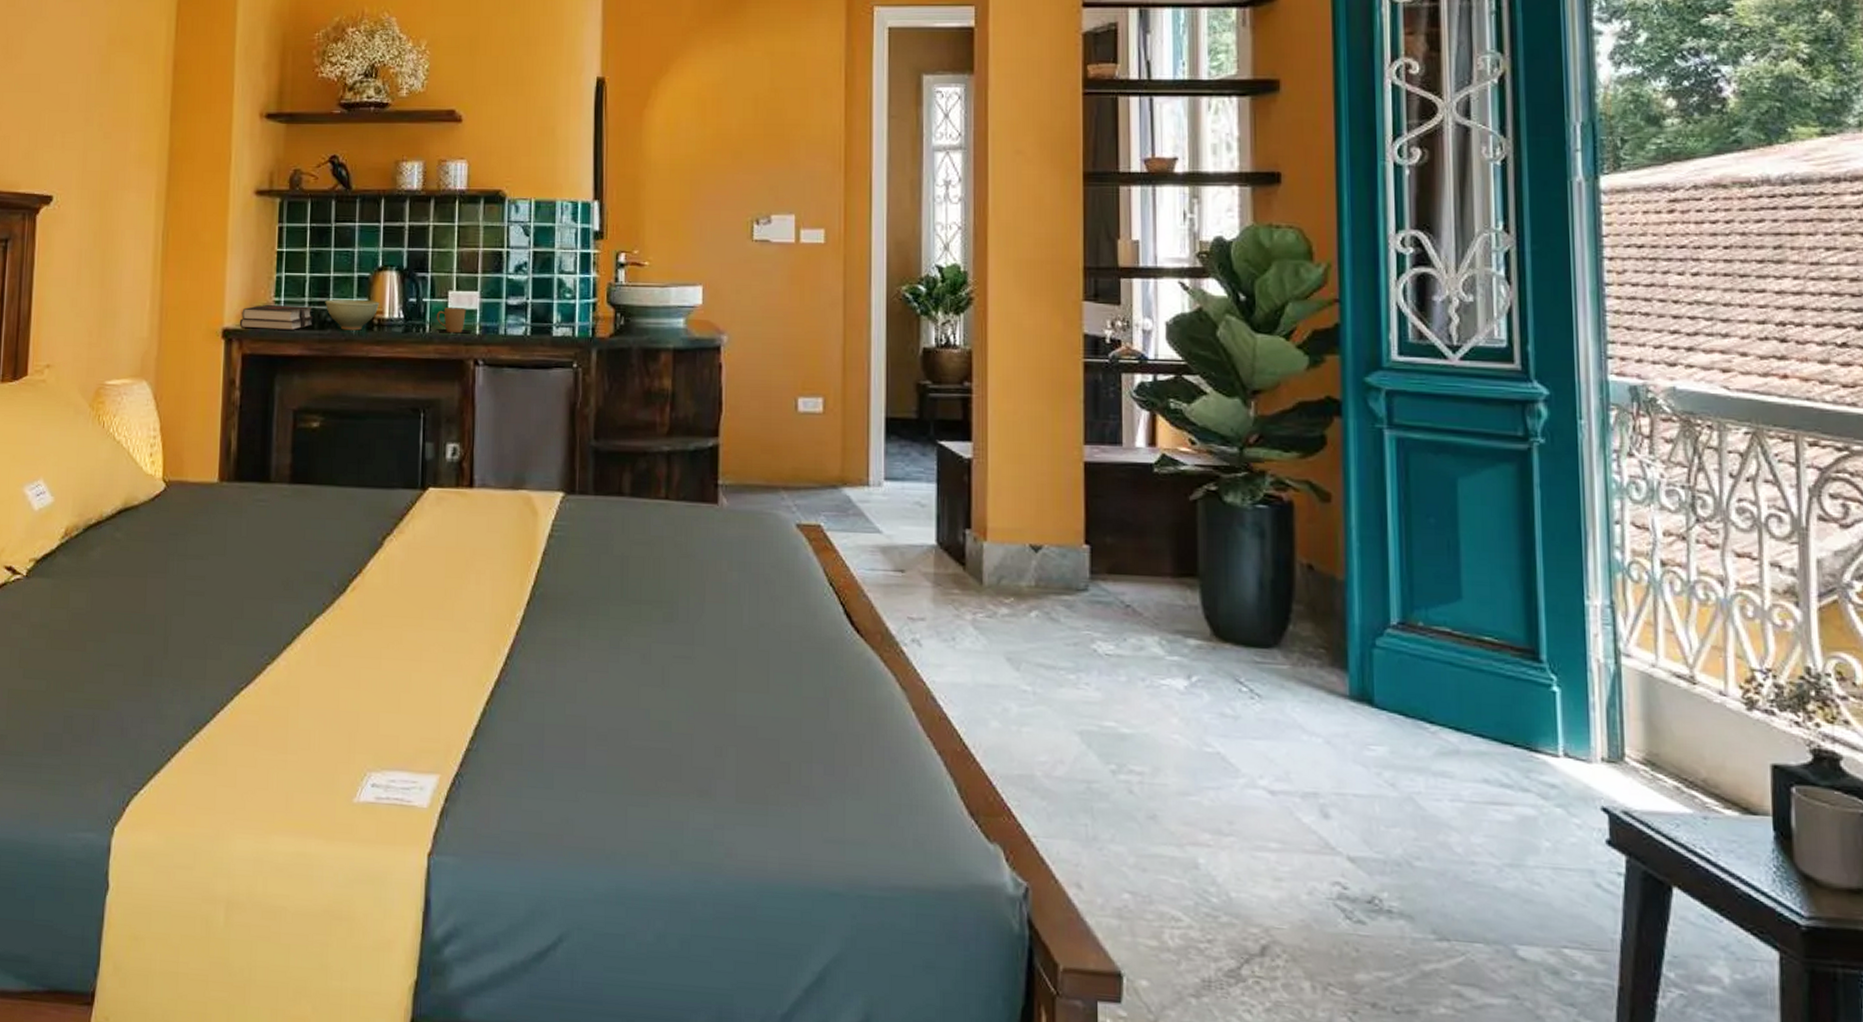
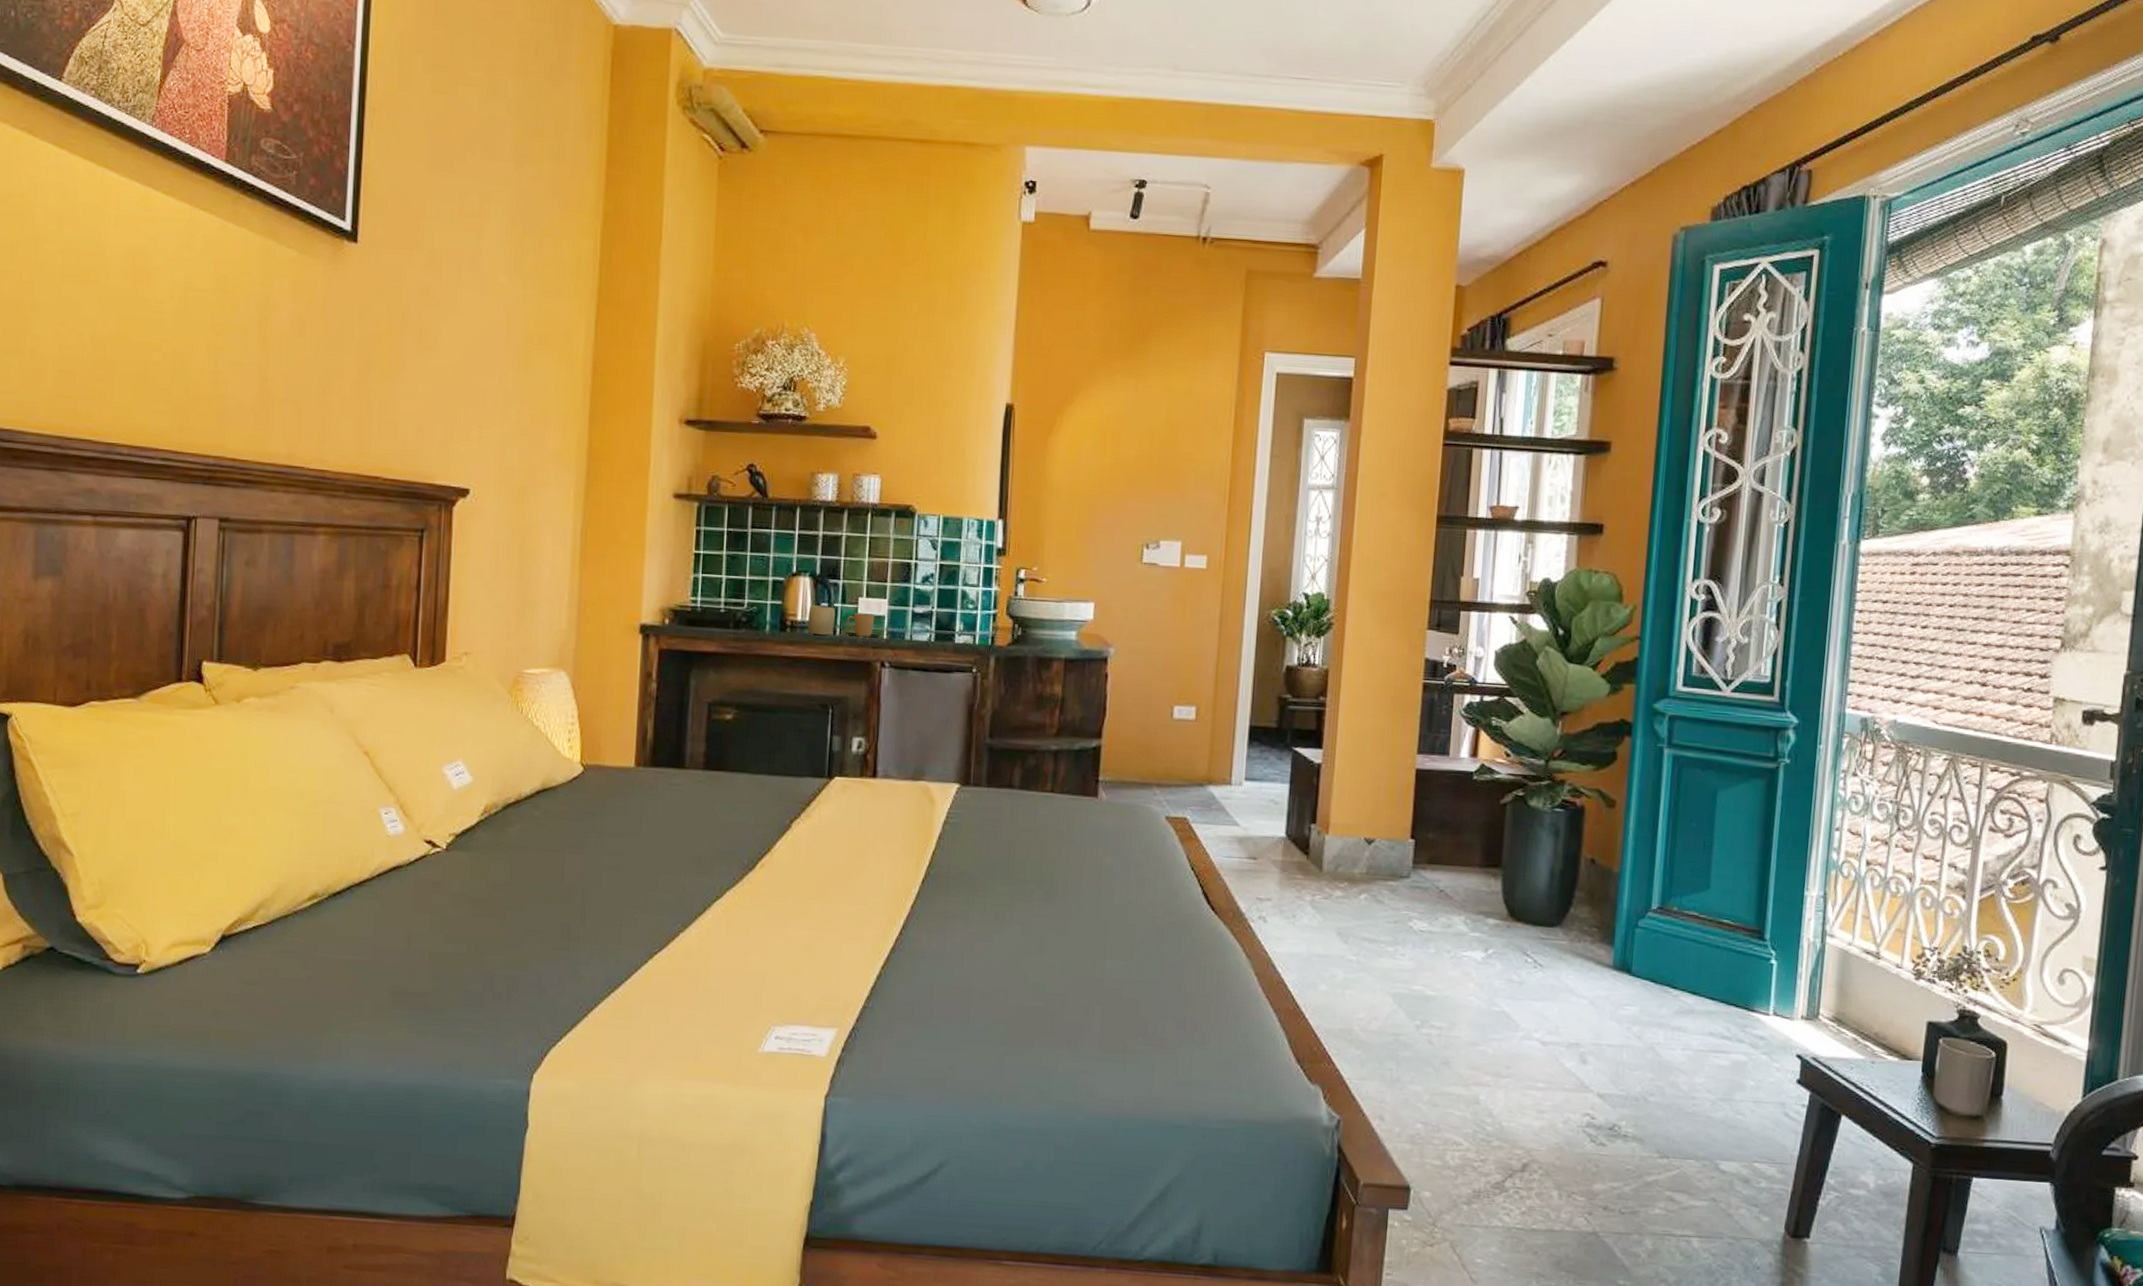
hardback book: present [239,304,313,330] -> none [656,603,729,628]
bowl: present [325,299,380,331] -> none [740,601,793,631]
mug: none [396,301,425,332] -> present [807,605,836,635]

